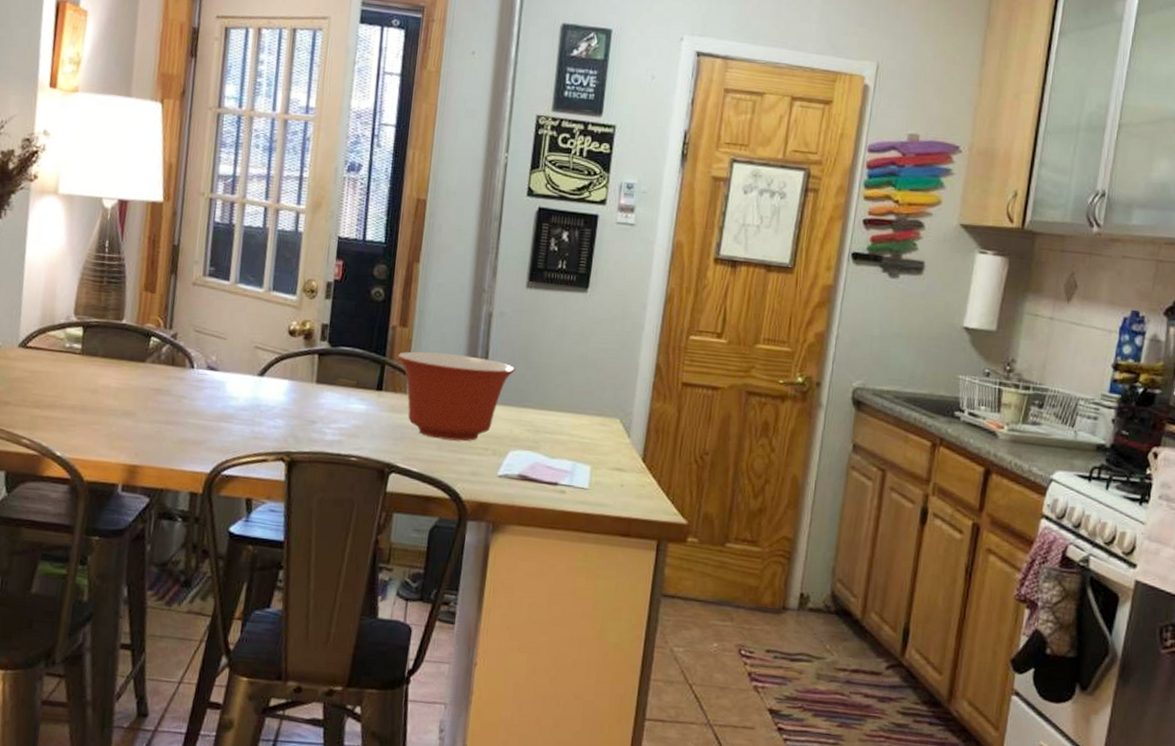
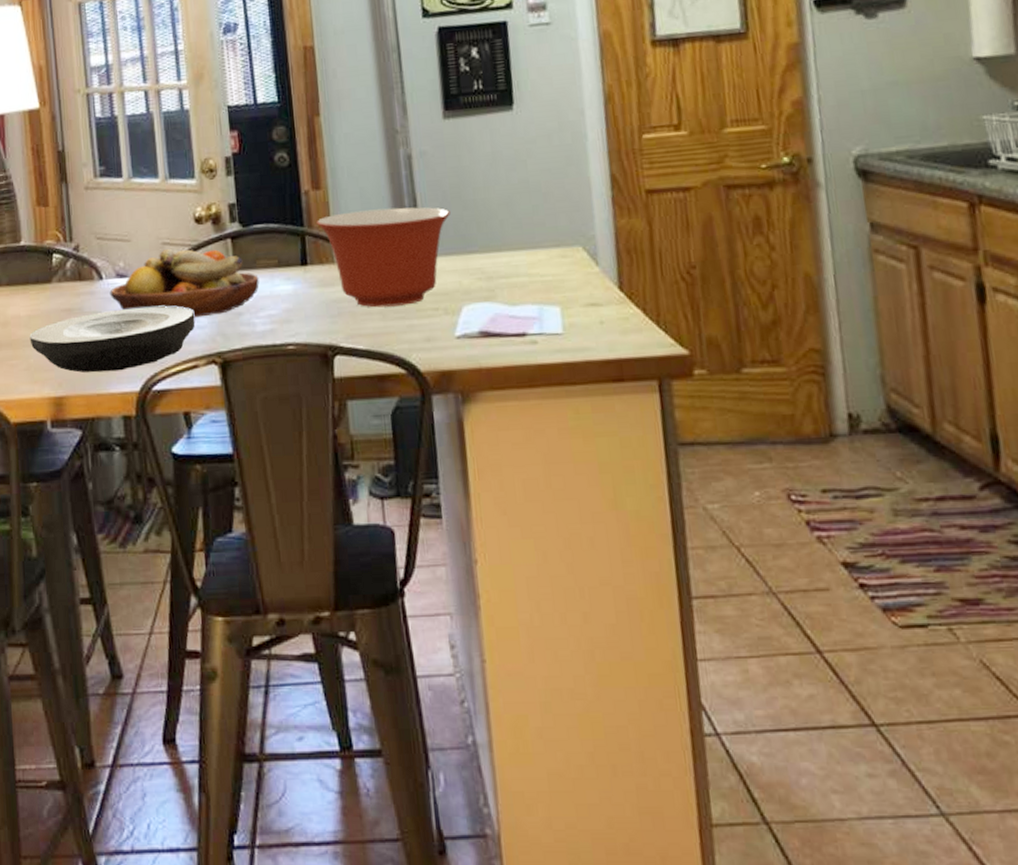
plate: none [115,397,273,452] -> present [29,306,195,373]
fruit bowl: none [198,353,337,419] -> present [109,249,259,318]

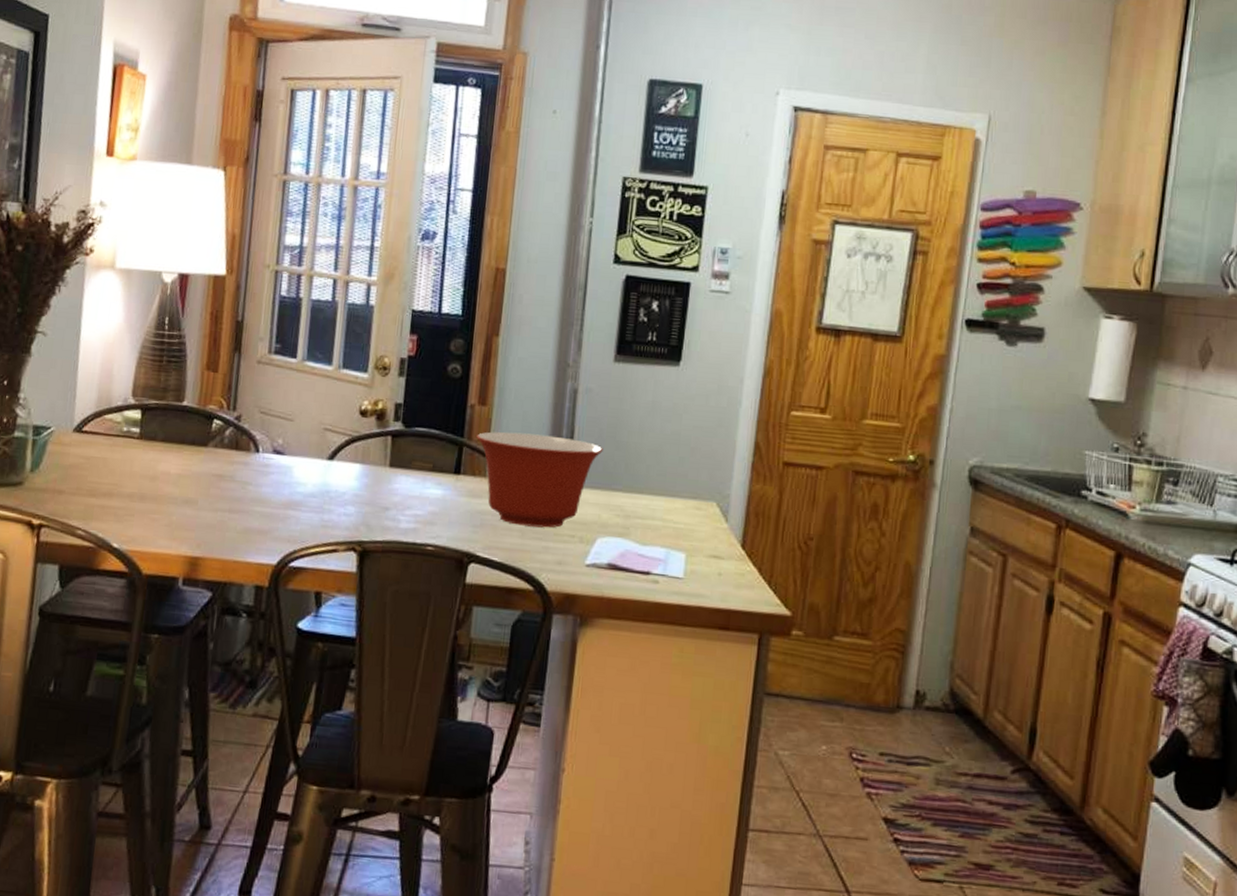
plate: present [29,306,195,373] -> none [175,483,343,543]
fruit bowl: present [109,249,259,318] -> none [263,435,412,506]

